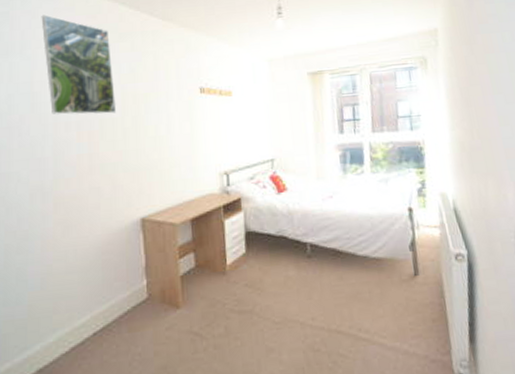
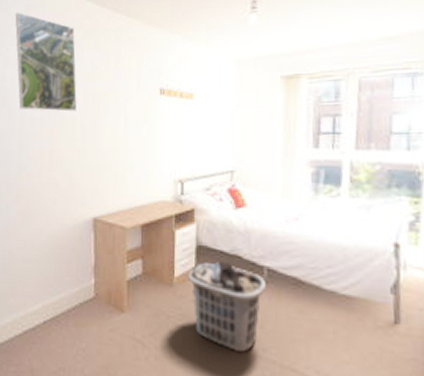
clothes hamper: none [240,243,311,326] -> present [188,260,267,352]

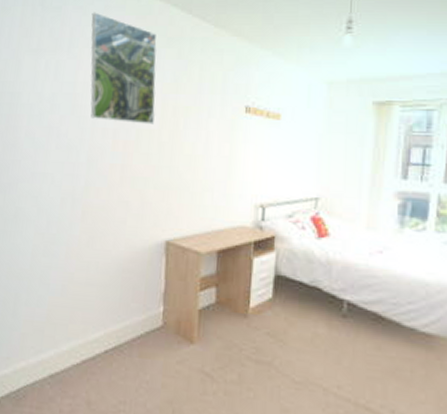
clothes hamper: present [188,260,267,352] -> none [264,291,346,389]

